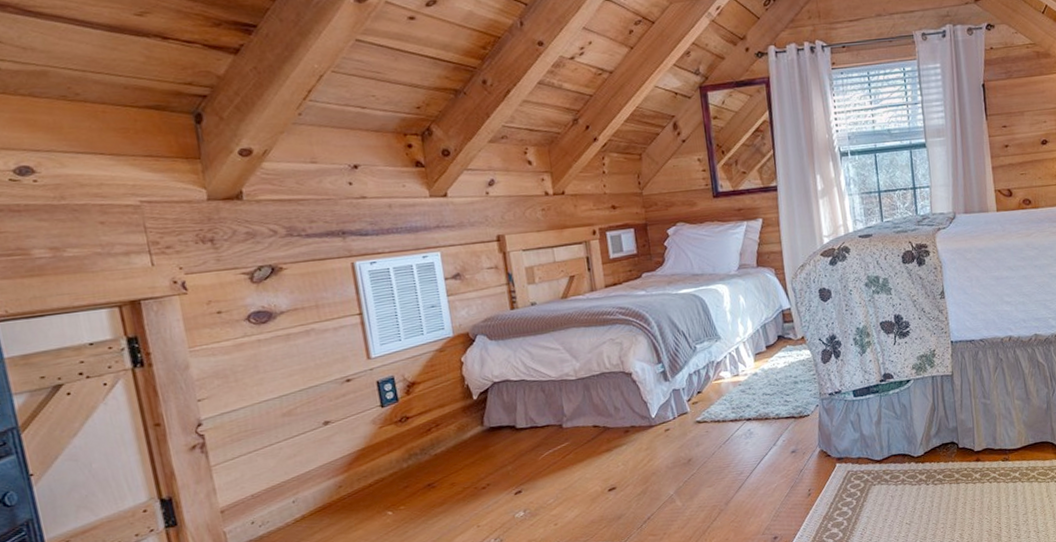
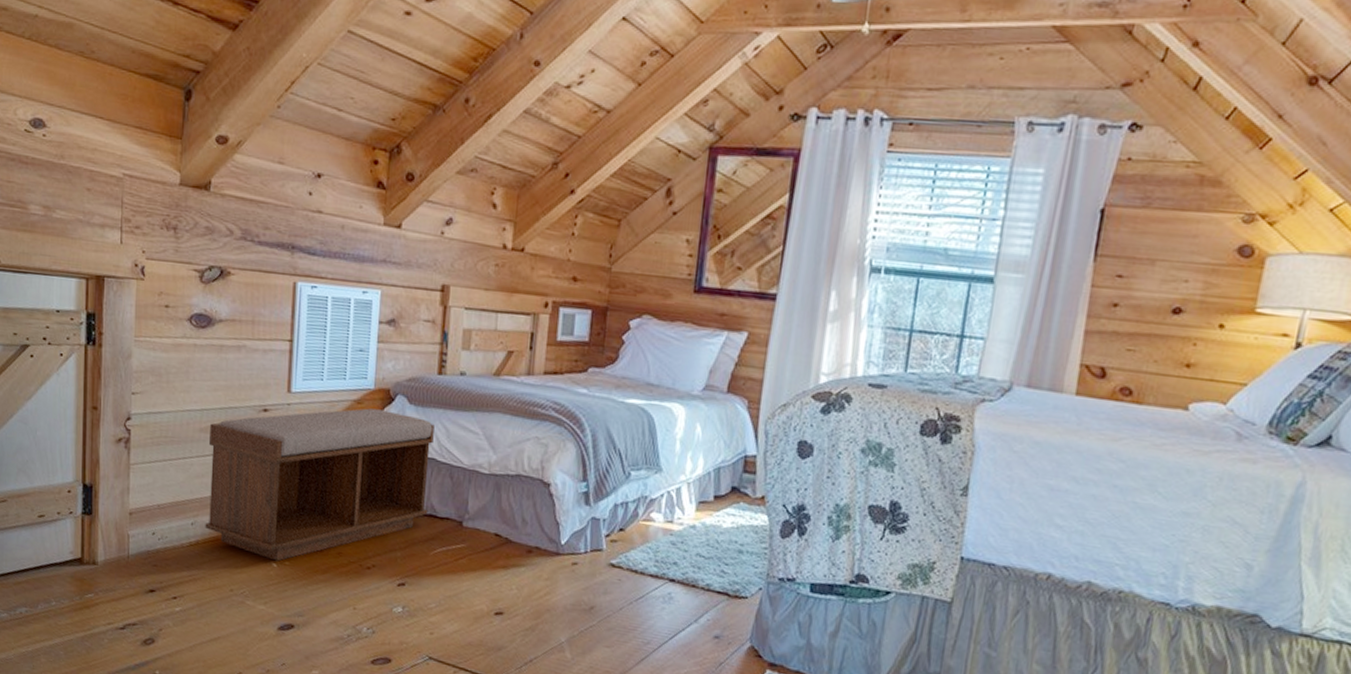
bench: none [292,349,529,510] -> present [205,408,435,561]

